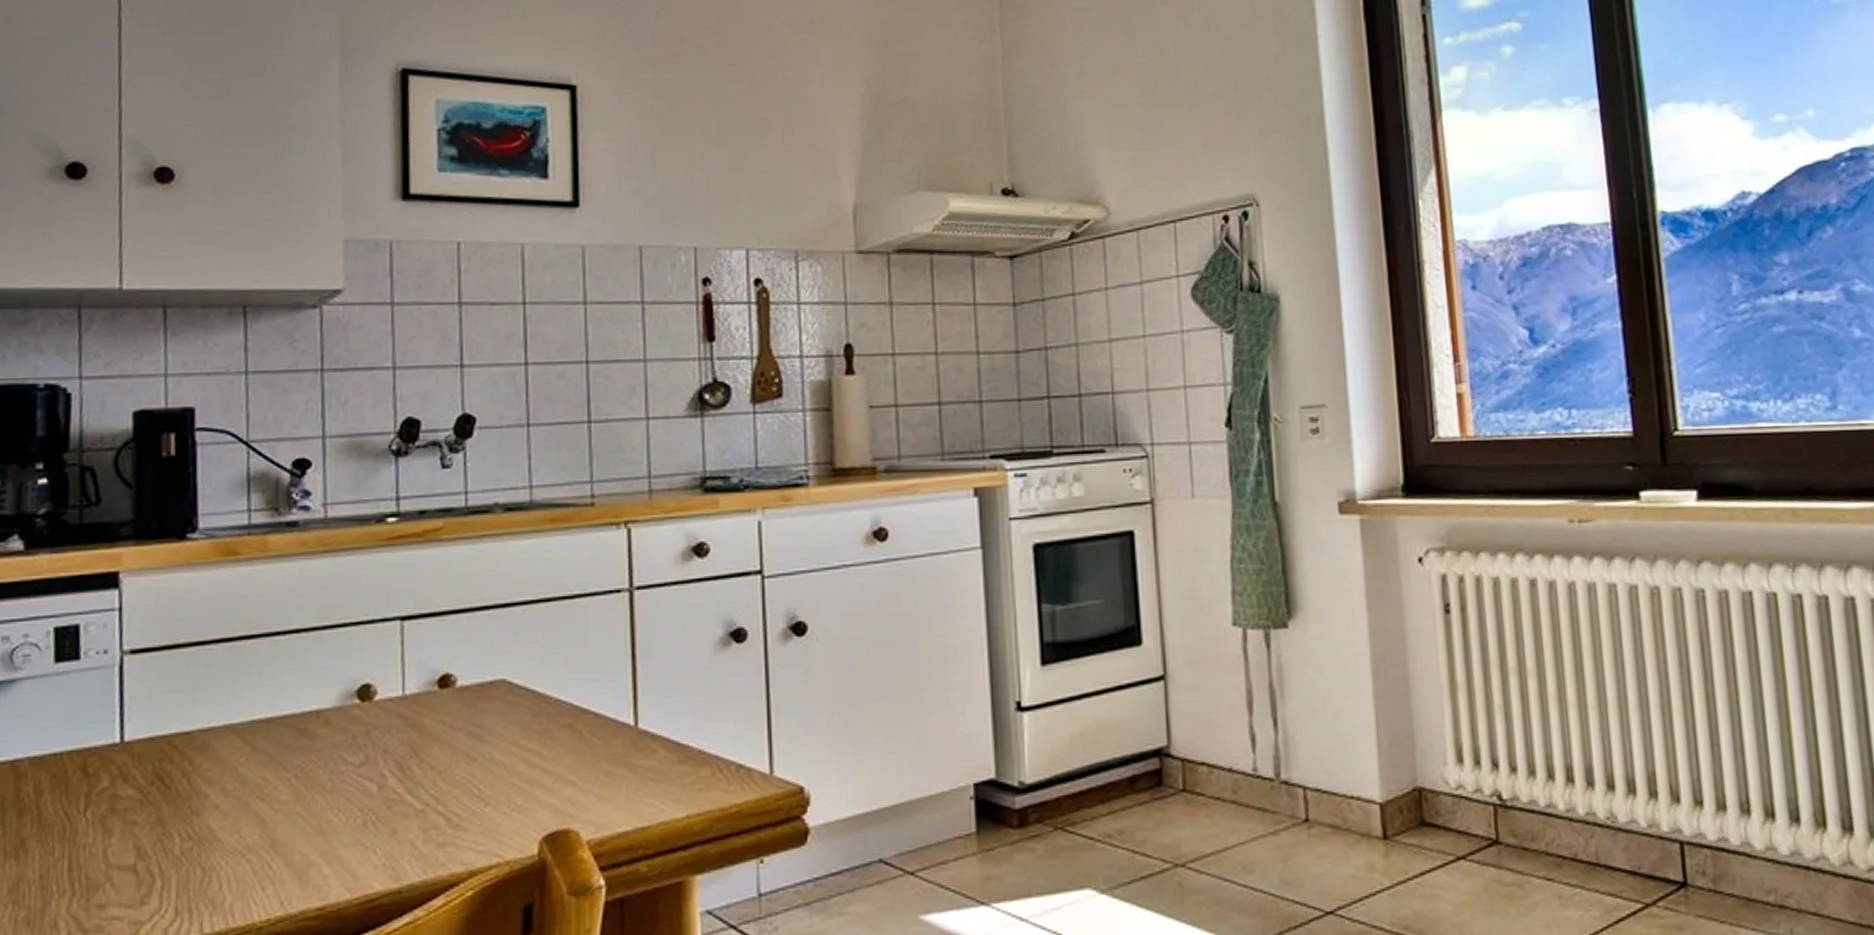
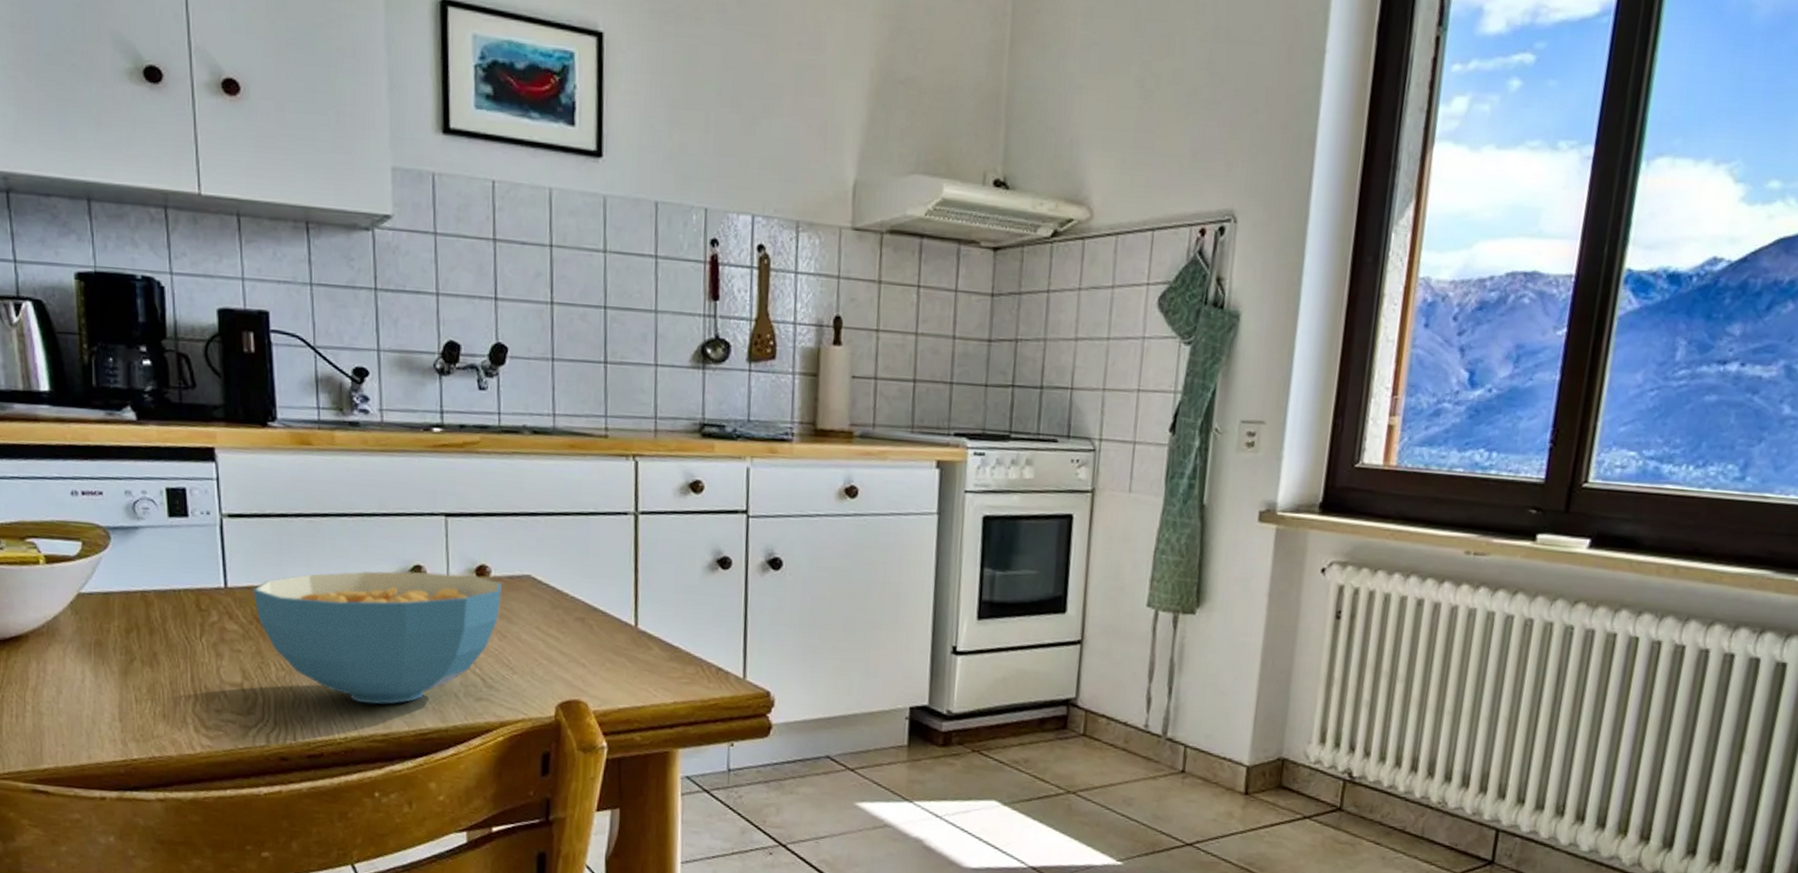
cereal bowl: none [156,689,470,870] -> present [253,570,502,705]

